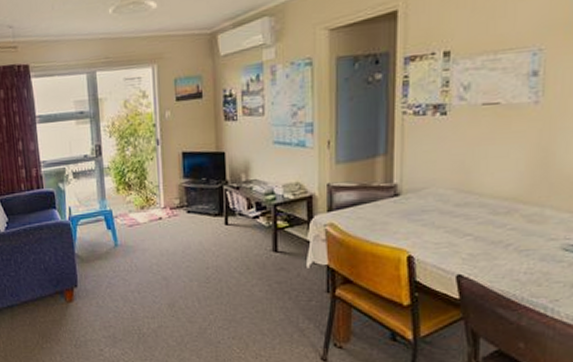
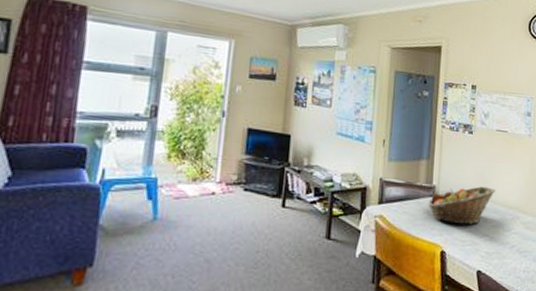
fruit basket: none [388,177,483,225] -> present [428,186,496,224]

